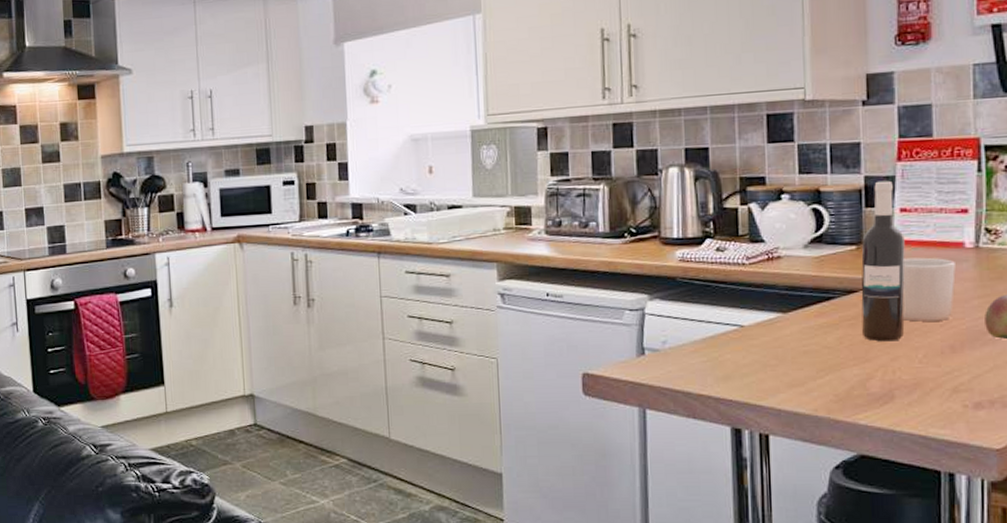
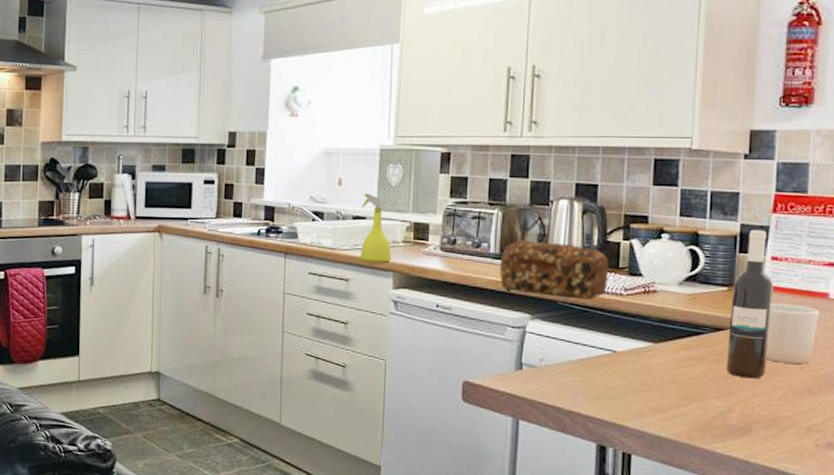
spray bottle: none [456,179,494,255] -> present [360,193,392,264]
bread loaf: none [611,214,729,272] -> present [500,241,609,298]

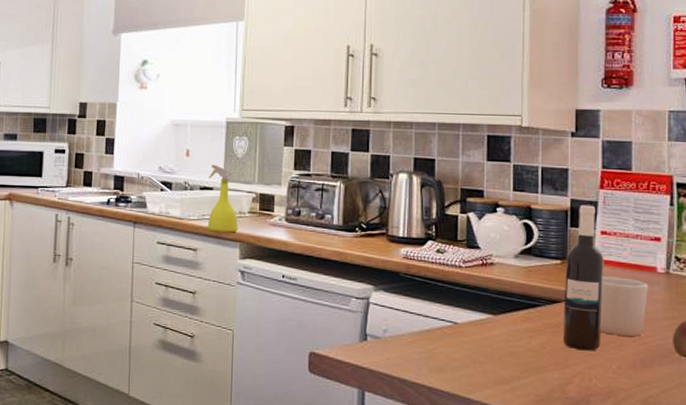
bread loaf: present [500,241,609,298] -> none [344,213,448,270]

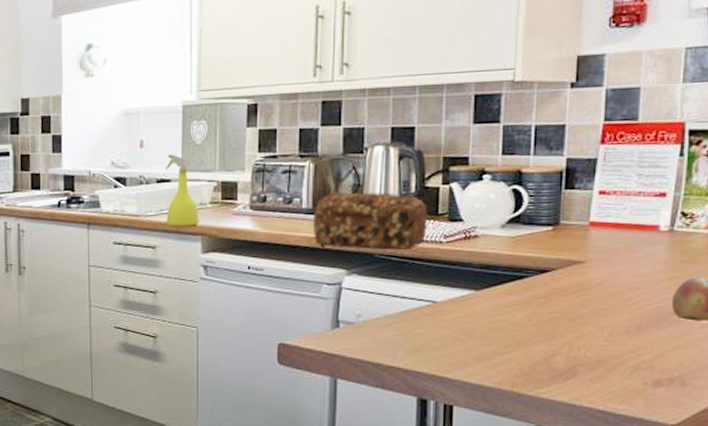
bread loaf: none [344,213,448,270] -> present [314,192,428,248]
wine bottle: present [562,205,604,351] -> none [550,163,601,320]
mug: present [600,276,648,337] -> none [592,239,649,302]

